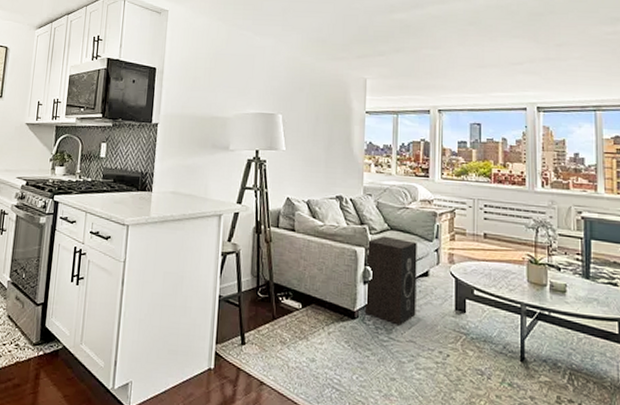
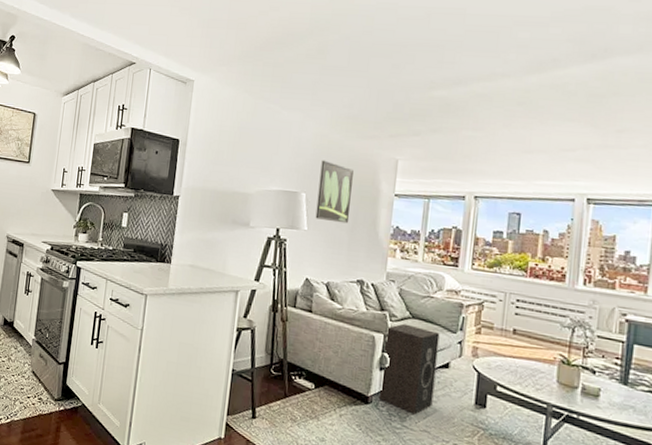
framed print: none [292,82,326,142] -> present [315,160,354,224]

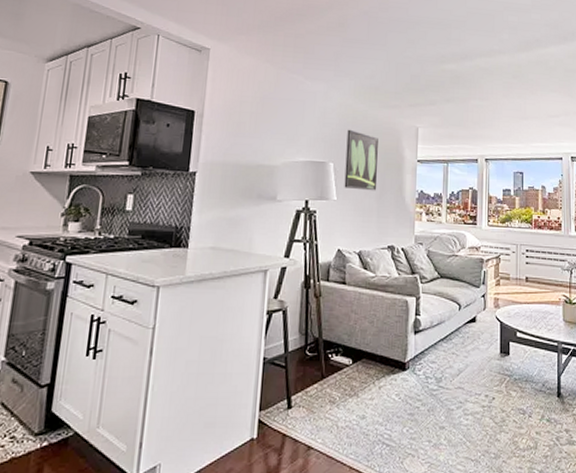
speaker: present [378,323,440,415] -> none [415,284,466,373]

